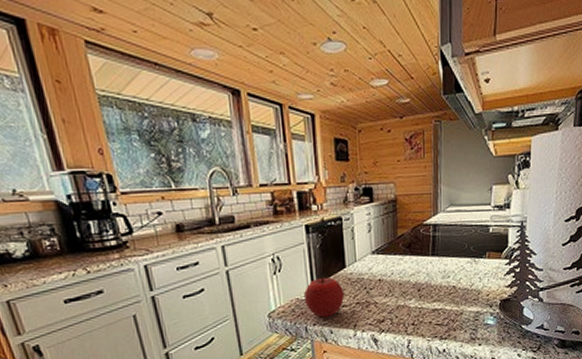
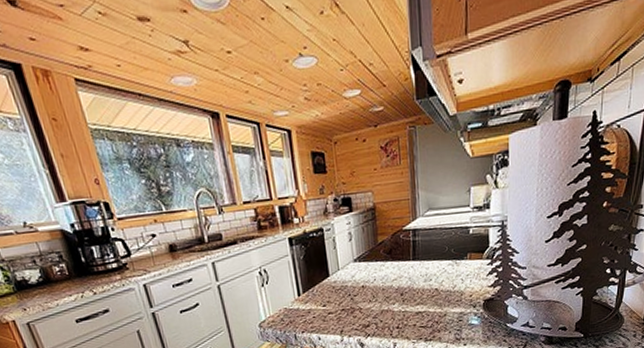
apple: present [303,277,345,318] -> none [291,286,330,325]

